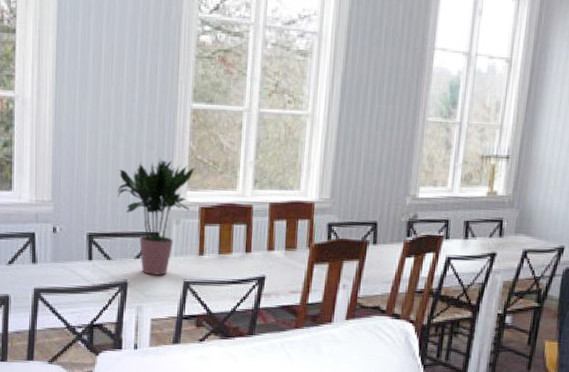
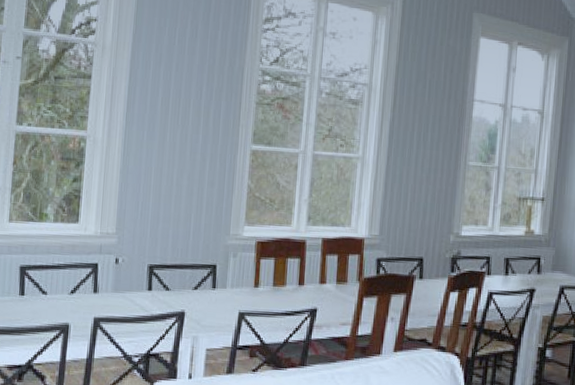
potted plant: present [117,158,196,275] -> none [178,195,253,306]

